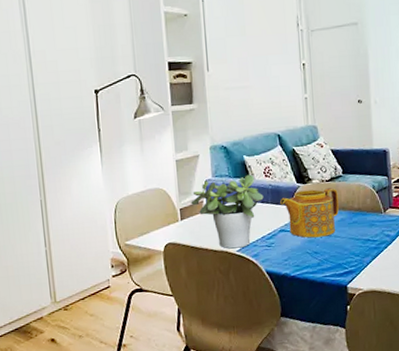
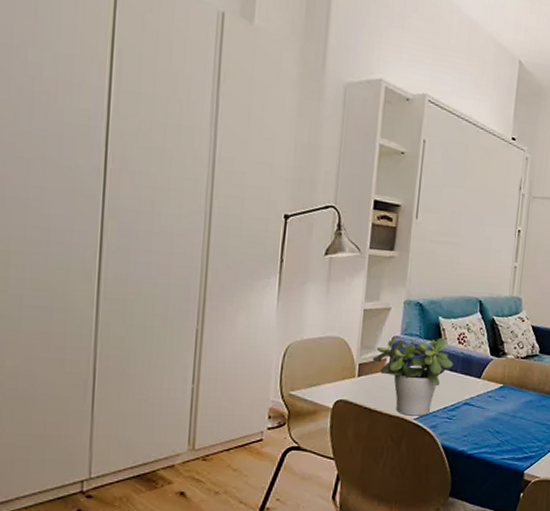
teapot: present [280,188,339,238] -> none [470,364,531,417]

